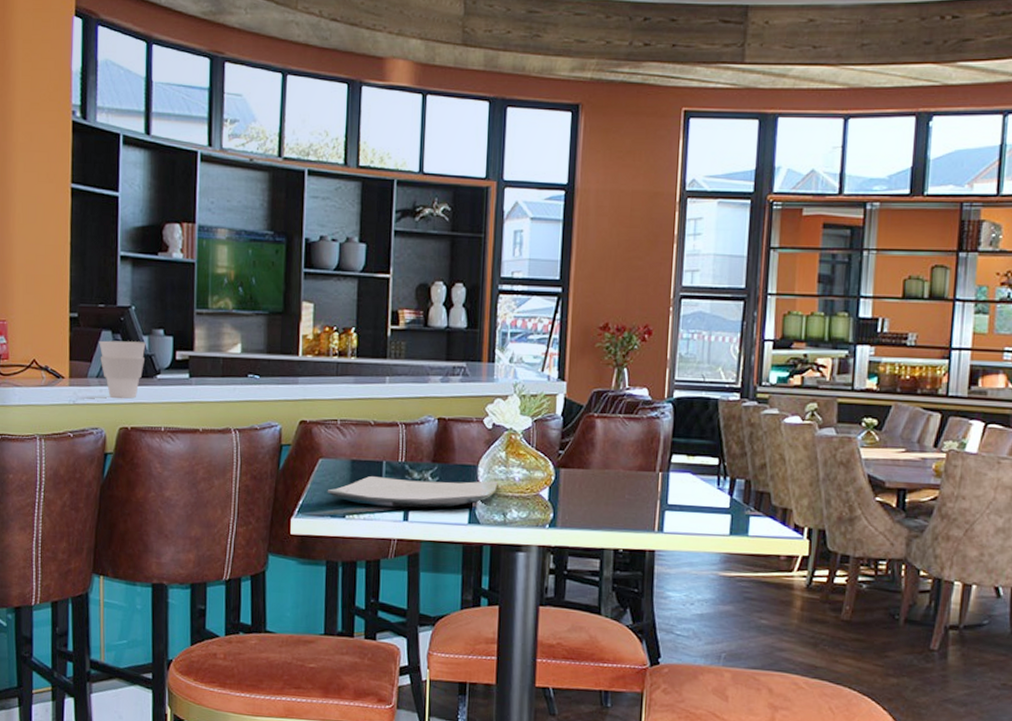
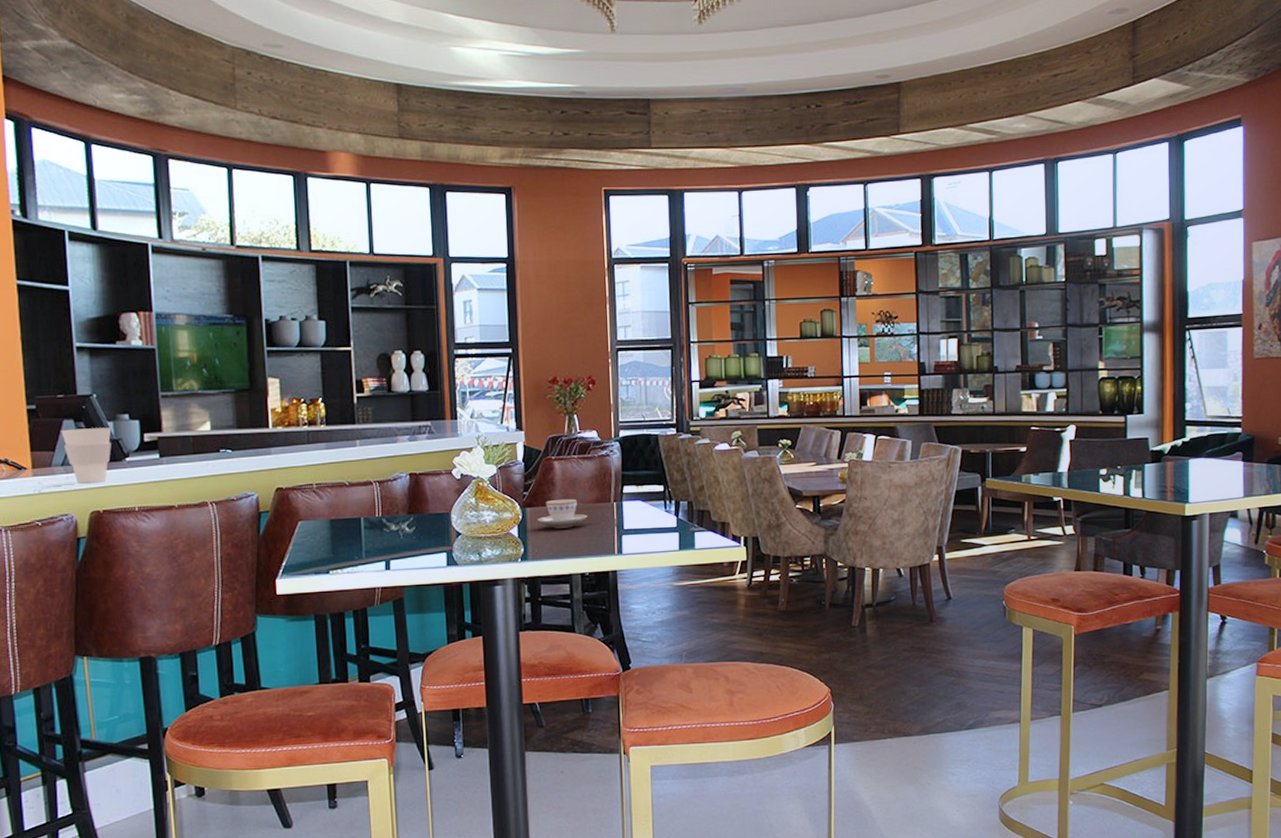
plate: present [327,476,498,508] -> none [309,525,471,559]
teacup: none [571,462,628,496] -> present [537,498,587,529]

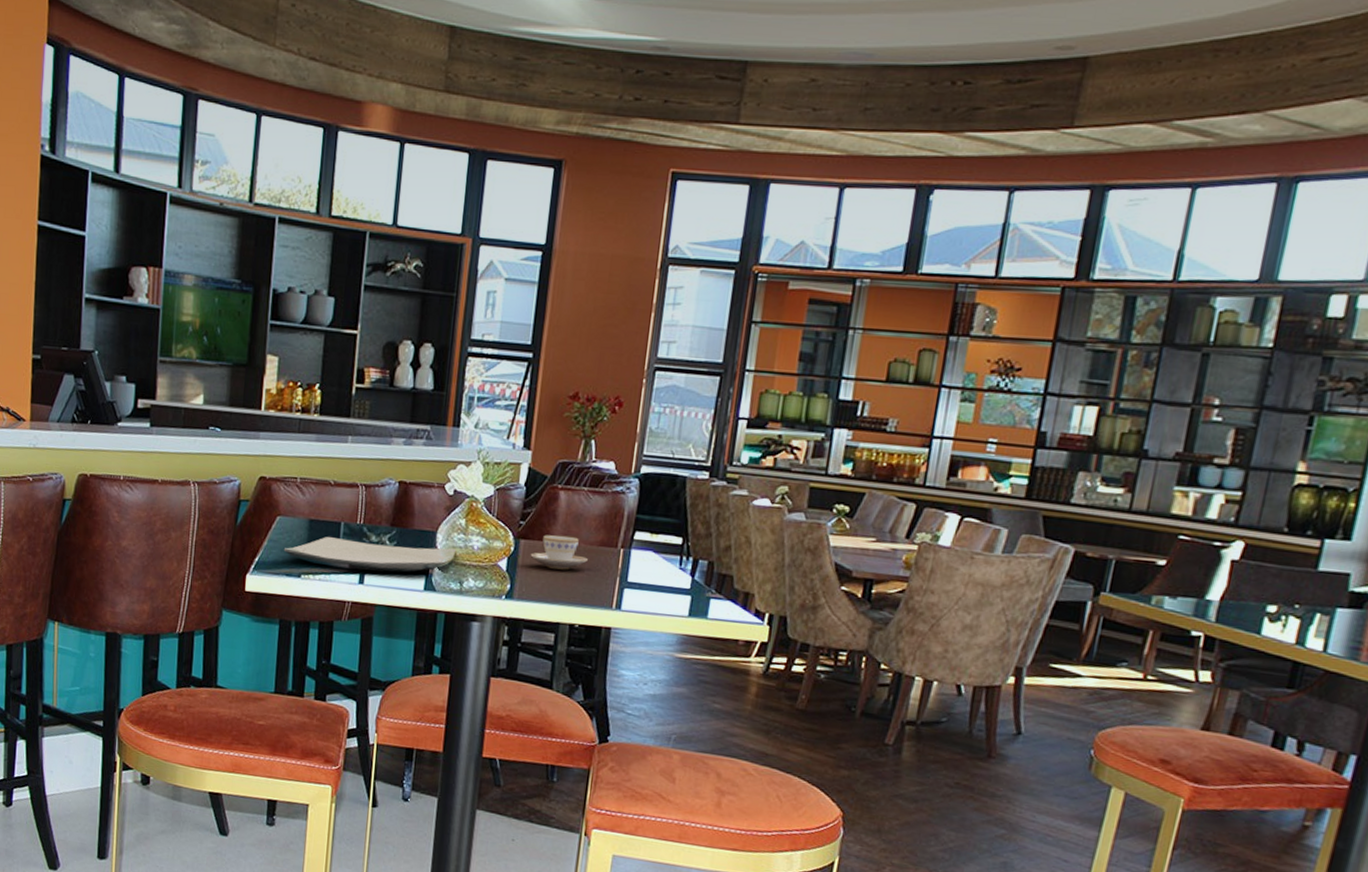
cup: present [61,427,112,485] -> none [61,384,108,446]
plate: none [309,525,471,559] -> present [283,537,457,573]

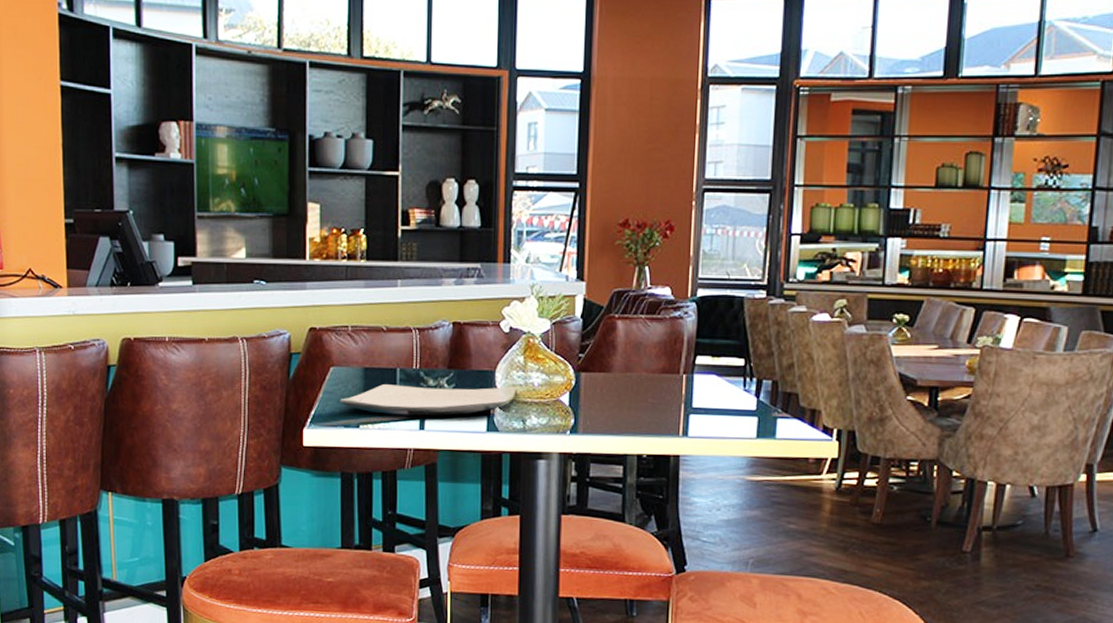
teacup: present [530,535,588,570] -> none [592,365,651,400]

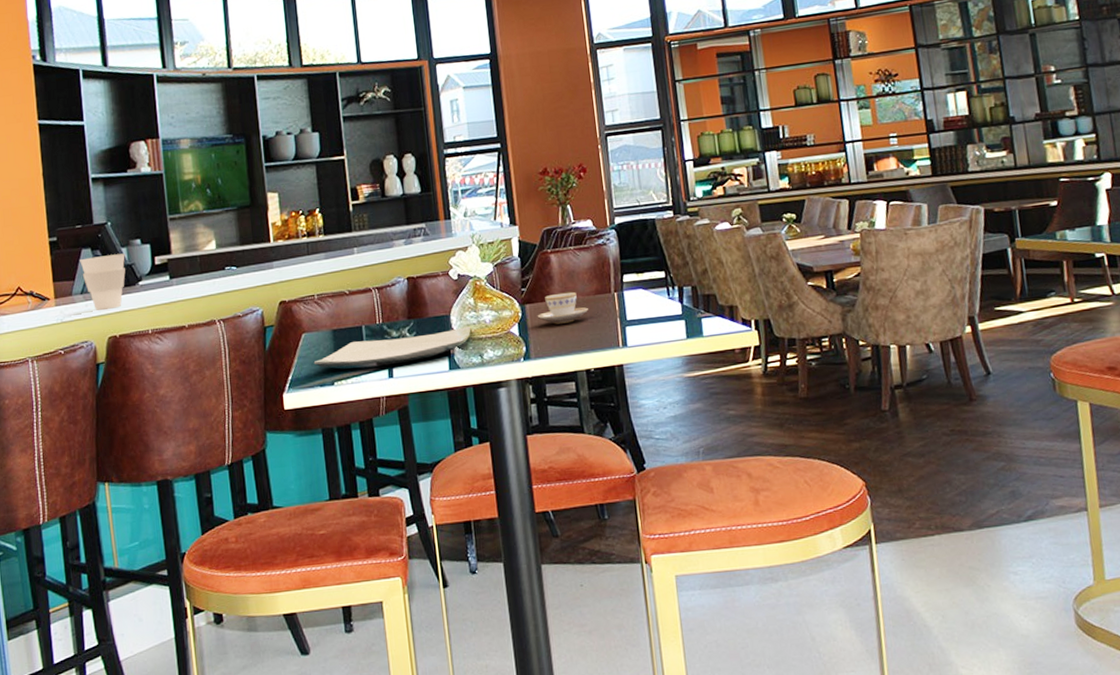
cup: none [97,247,146,309] -> present [80,253,126,311]
teacup: none [592,365,651,400] -> present [537,291,588,325]

